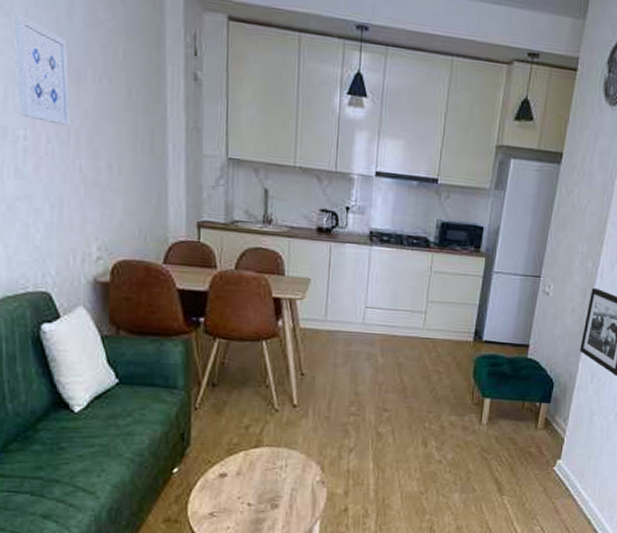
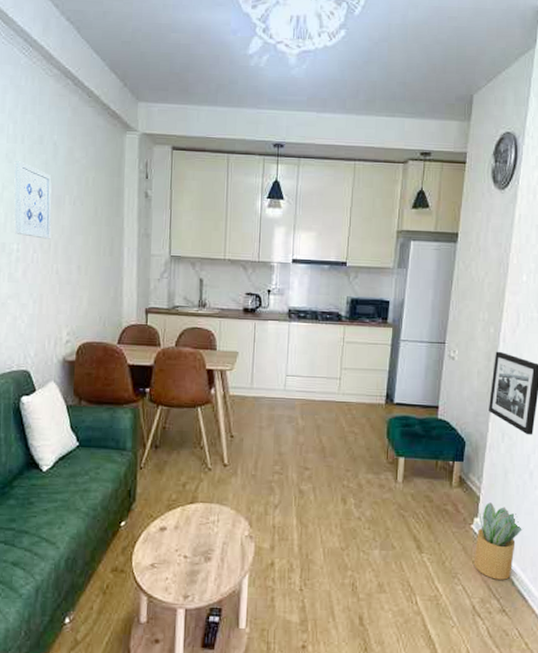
potted plant: none [553,444,604,520] -> present [473,502,524,580]

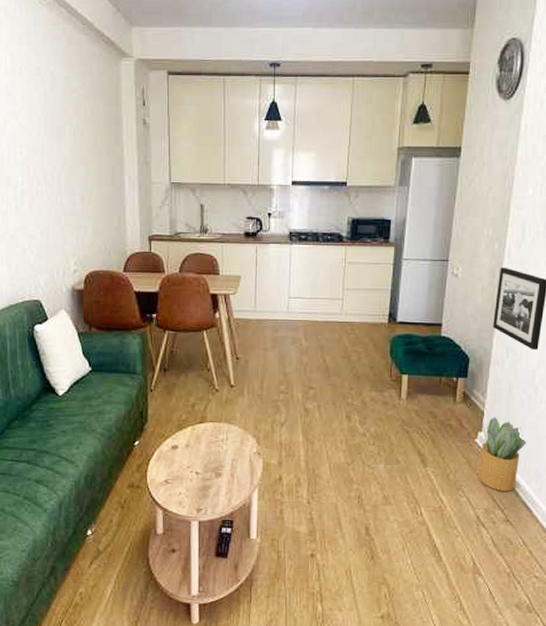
wall art: present [14,161,52,239] -> none [14,94,54,171]

